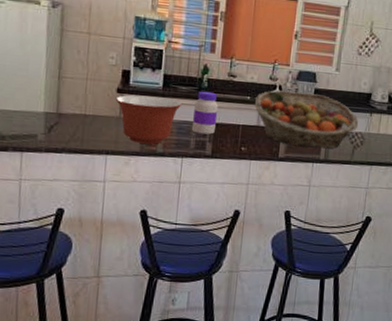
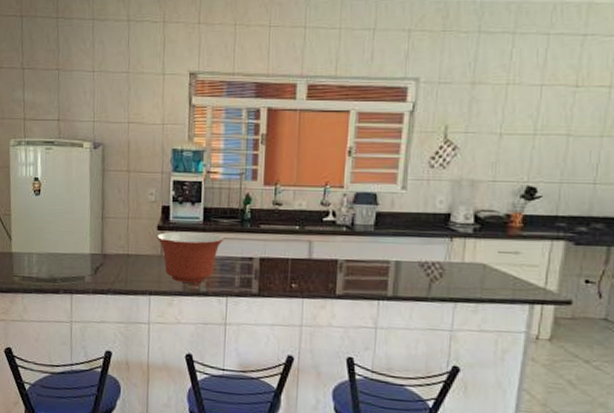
jar: present [192,91,219,135] -> none [236,223,264,271]
fruit basket: present [254,90,359,149] -> none [304,217,436,283]

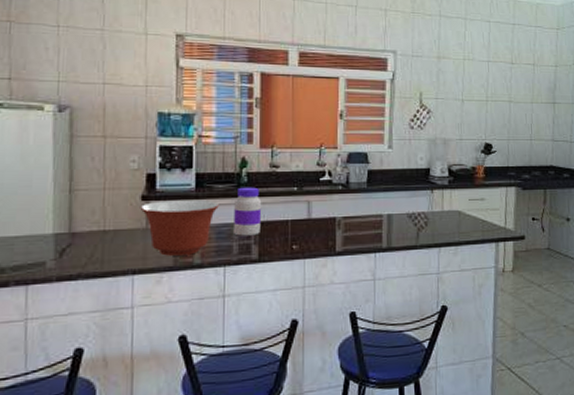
jar: none [236,223,264,271] -> present [234,187,262,236]

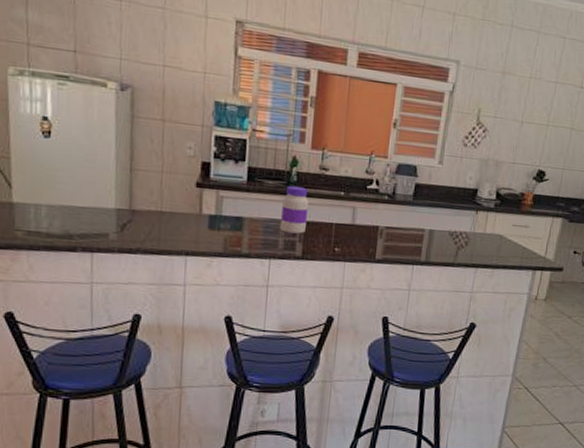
mixing bowl: present [140,200,219,256] -> none [194,189,268,244]

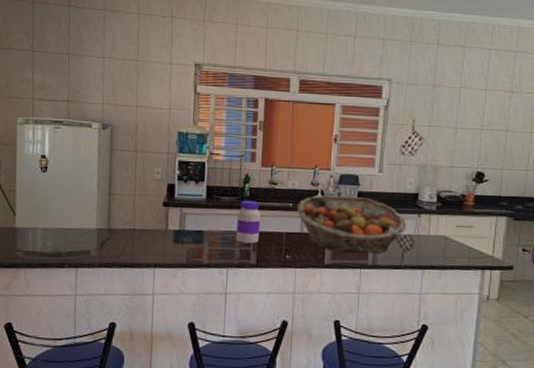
fruit basket: none [348,185,464,250] -> present [297,195,407,254]

